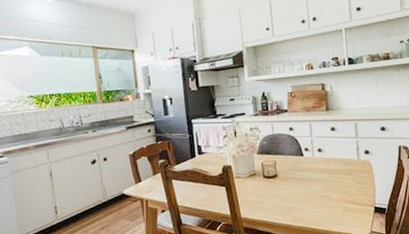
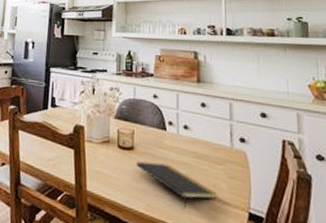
notepad: none [281,182,349,215] -> present [137,161,217,209]

